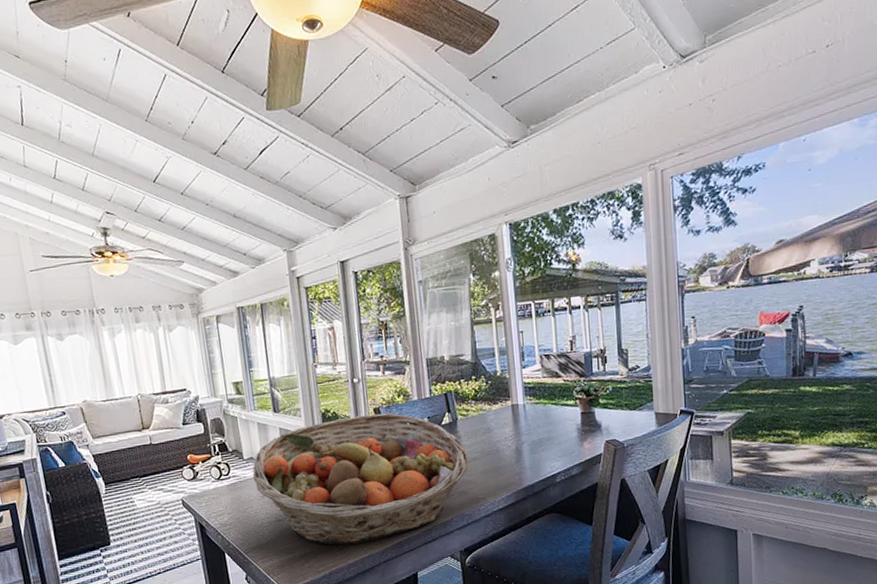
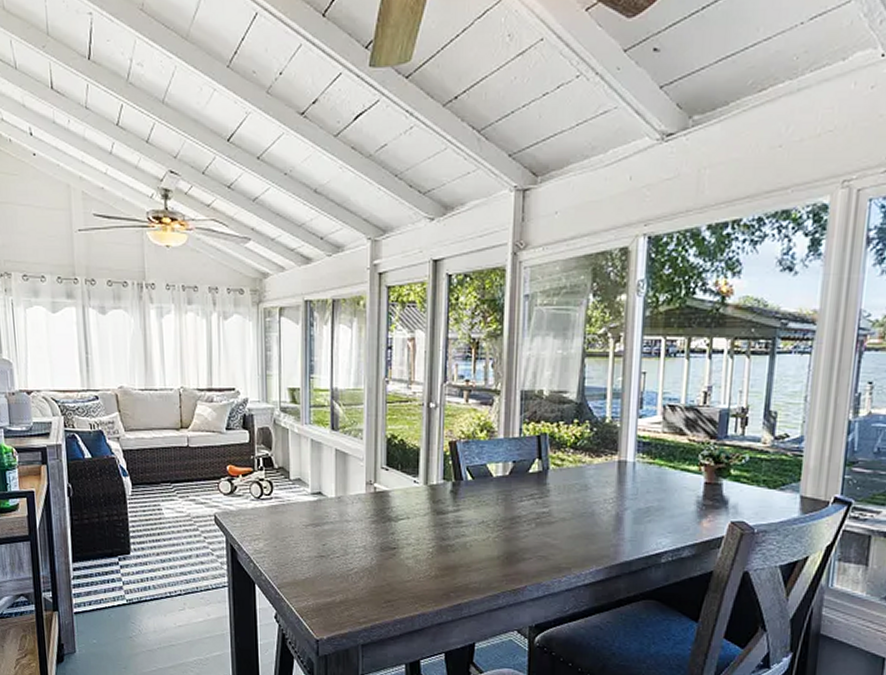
fruit basket: present [252,413,469,546] -> none [297,447,555,599]

